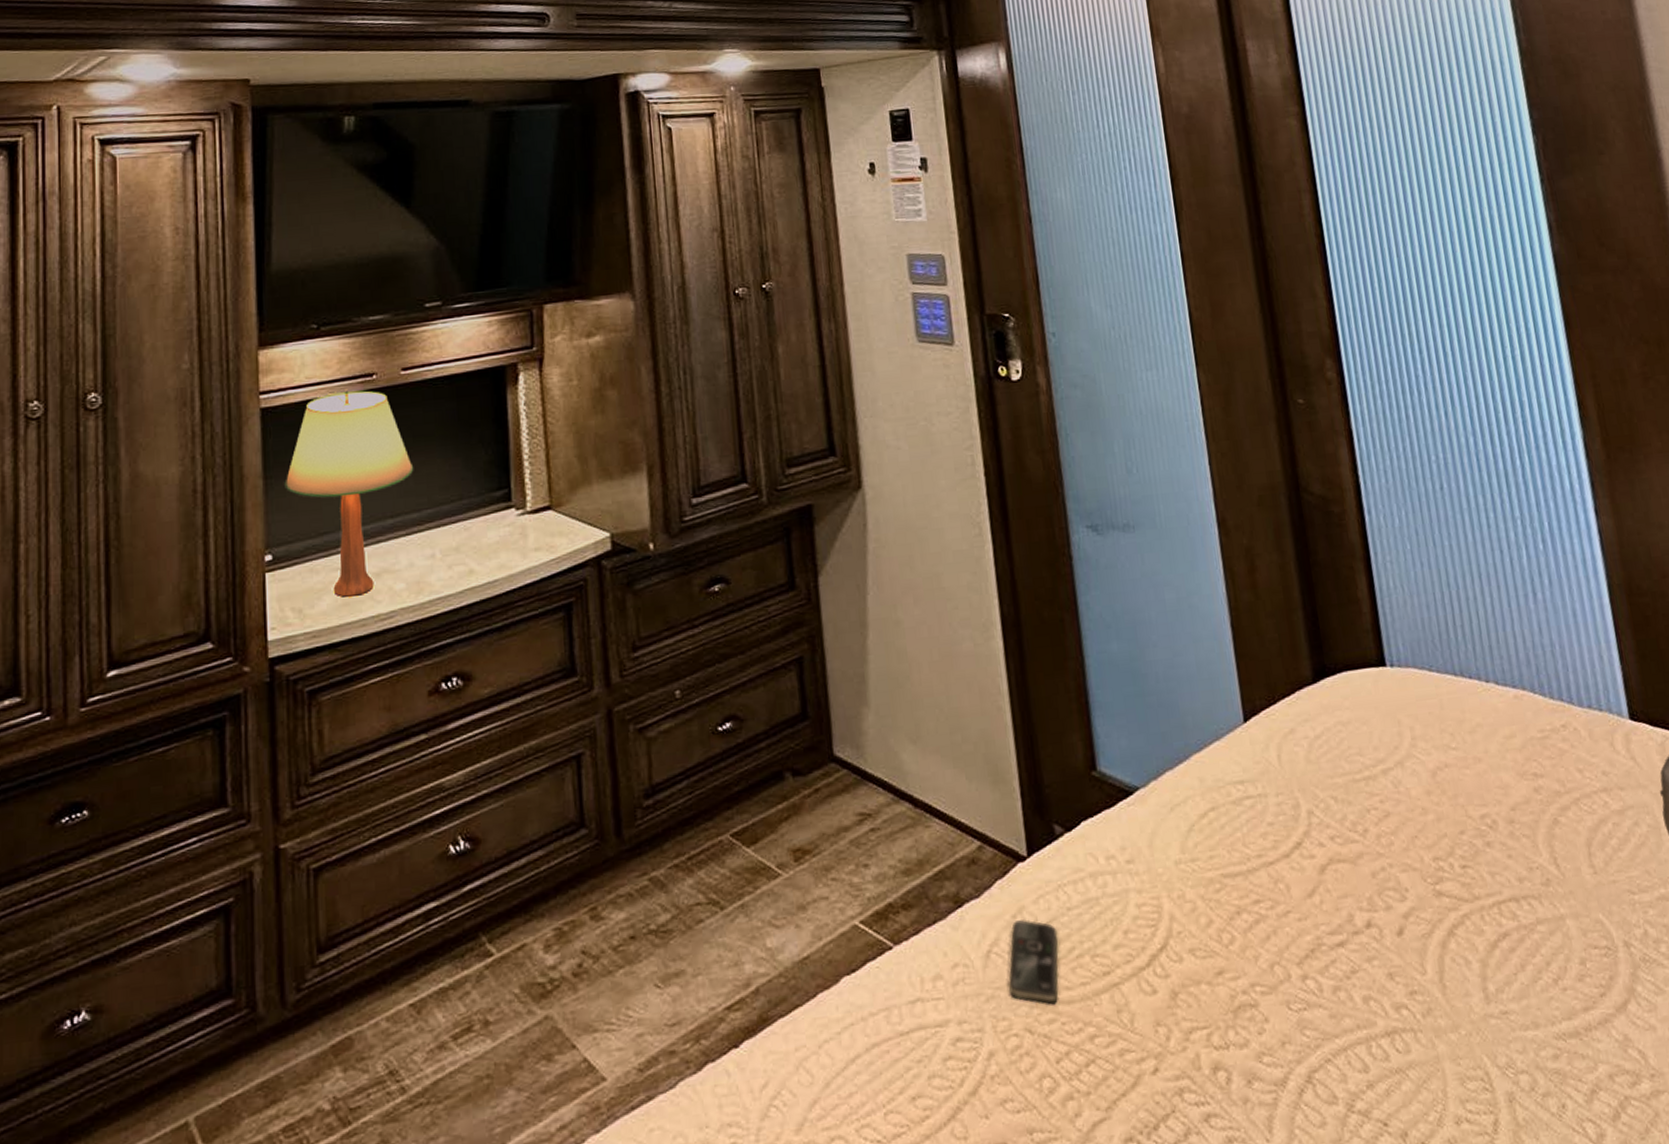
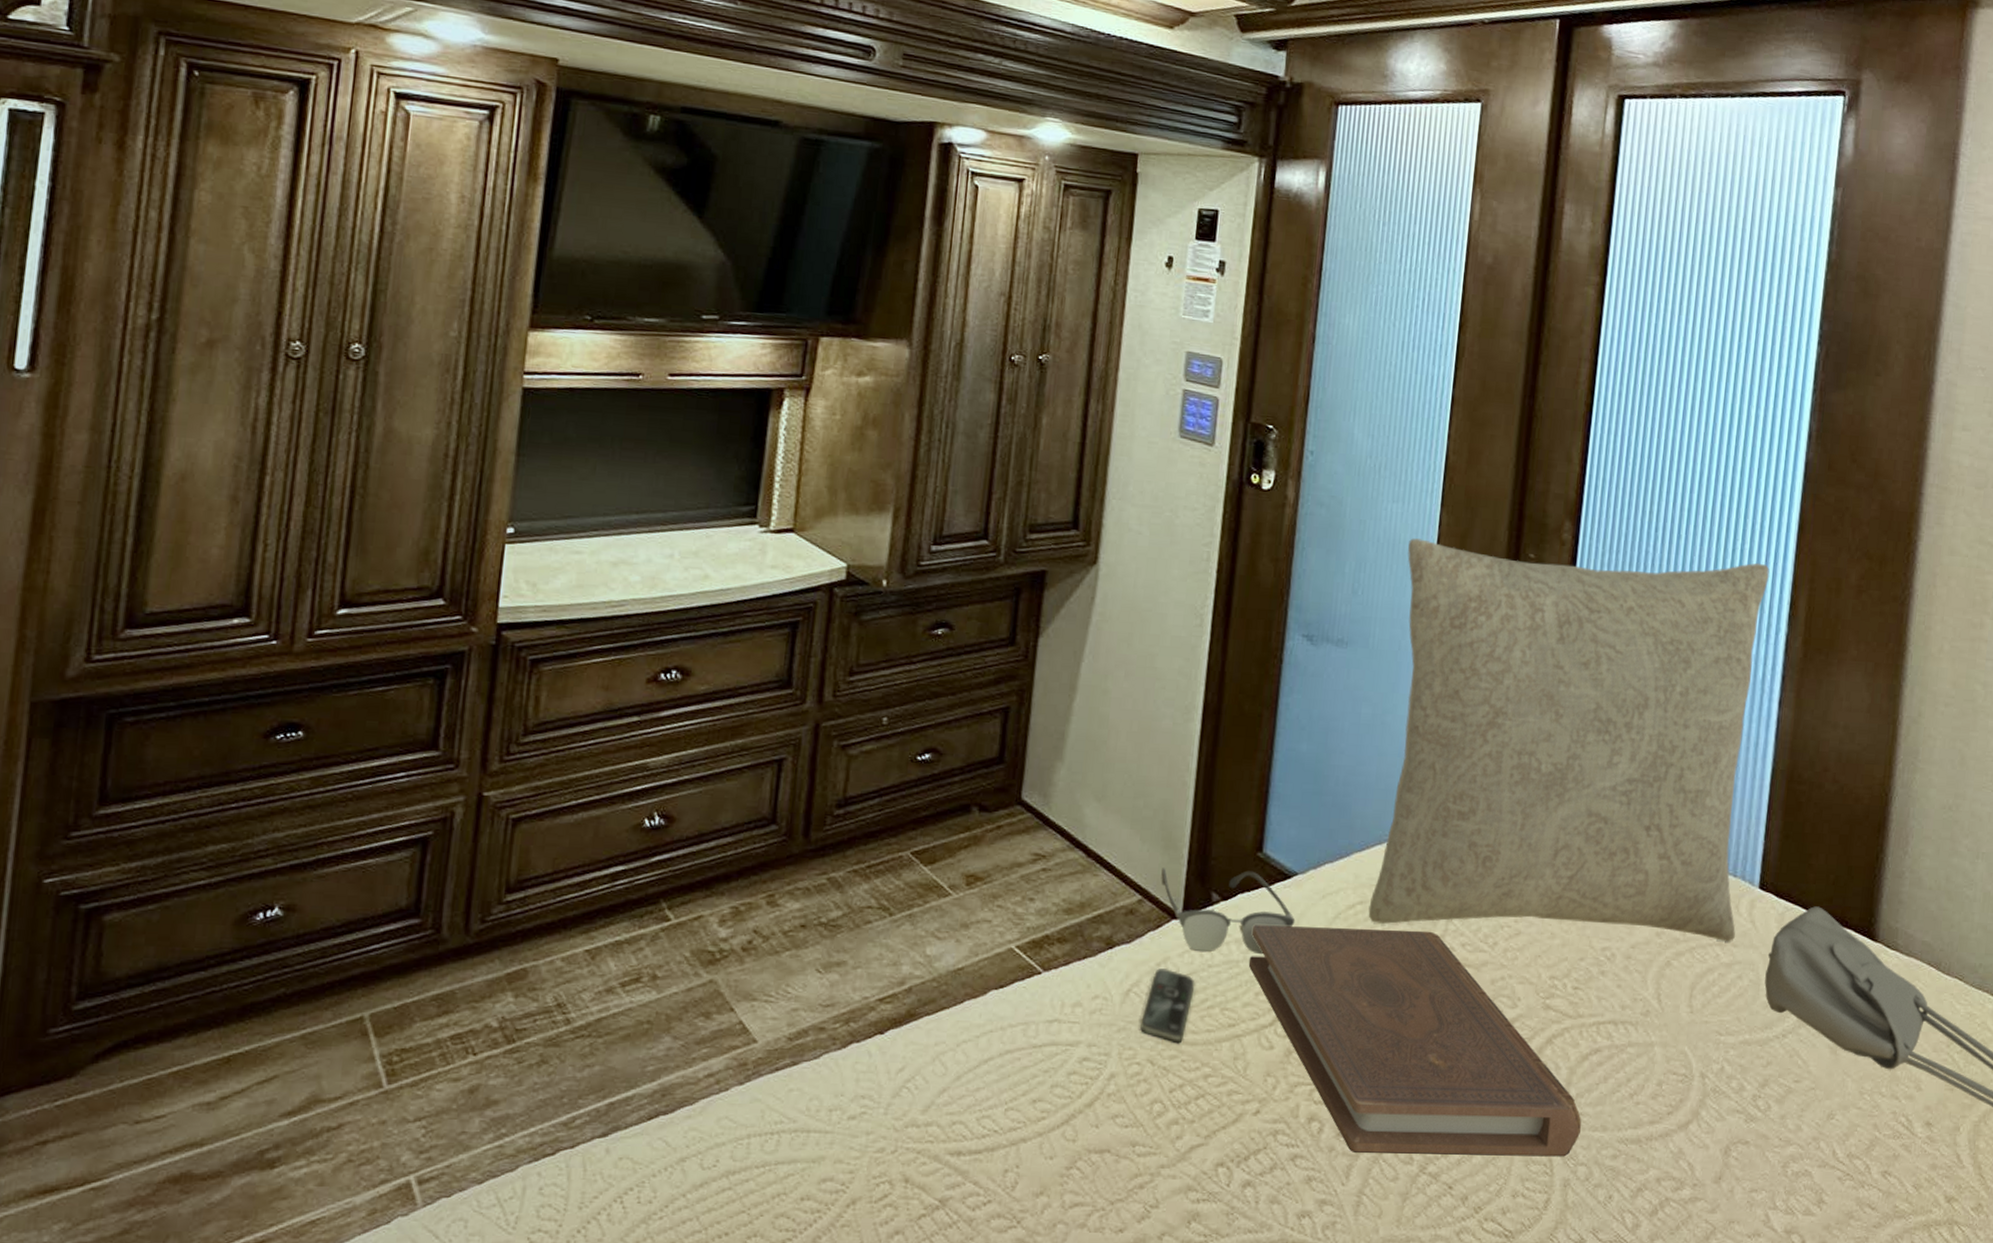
table lamp: present [284,390,414,597] -> none [536,385,666,580]
eyeglasses: none [995,793,1149,895] -> present [1161,868,1296,955]
book: none [1104,828,1512,1102] -> present [1248,925,1582,1157]
pillow: none [1172,367,1619,830] -> present [1368,538,1770,941]

